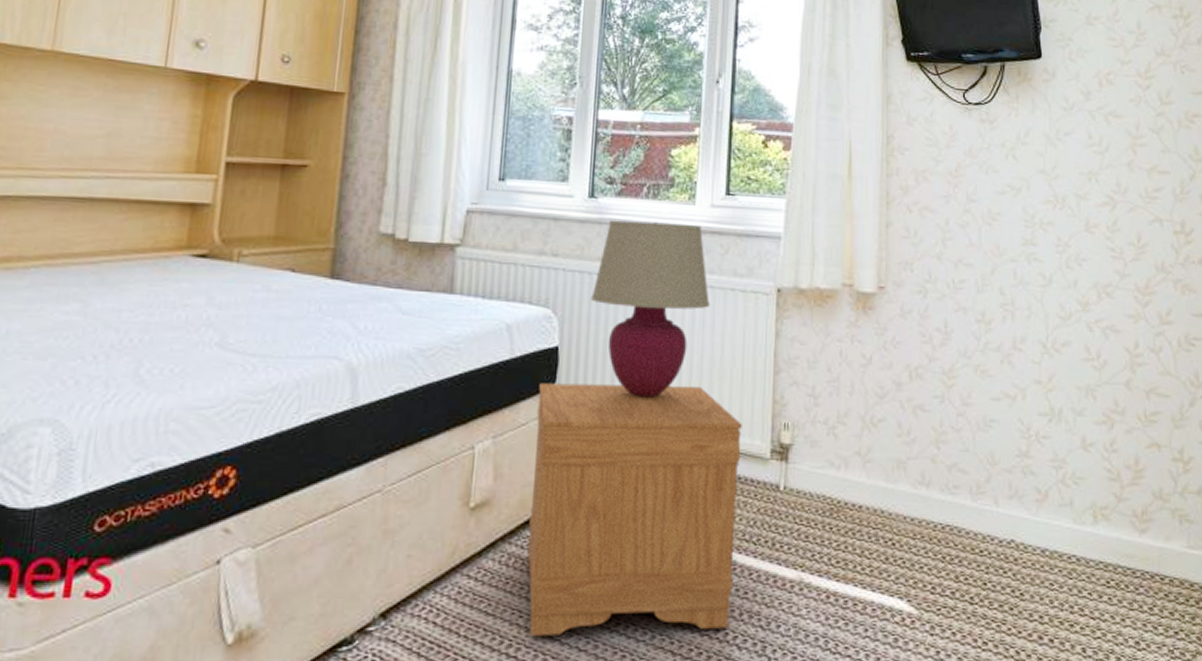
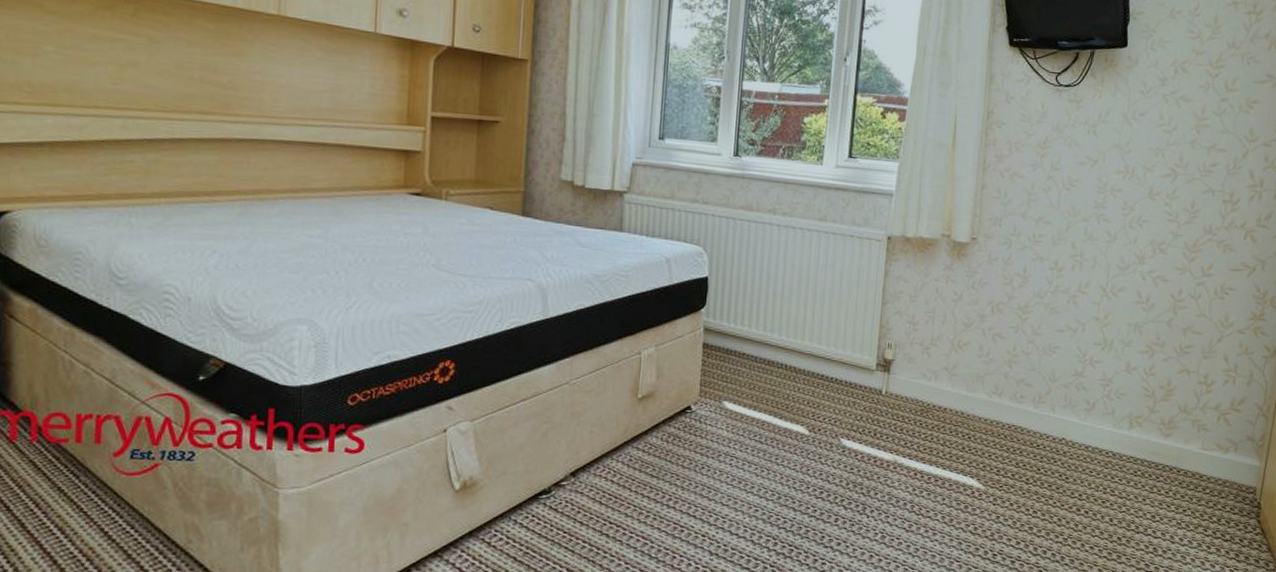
nightstand: present [528,383,742,636] -> none [683,305,854,494]
table lamp: present [591,220,710,398] -> none [735,175,832,320]

